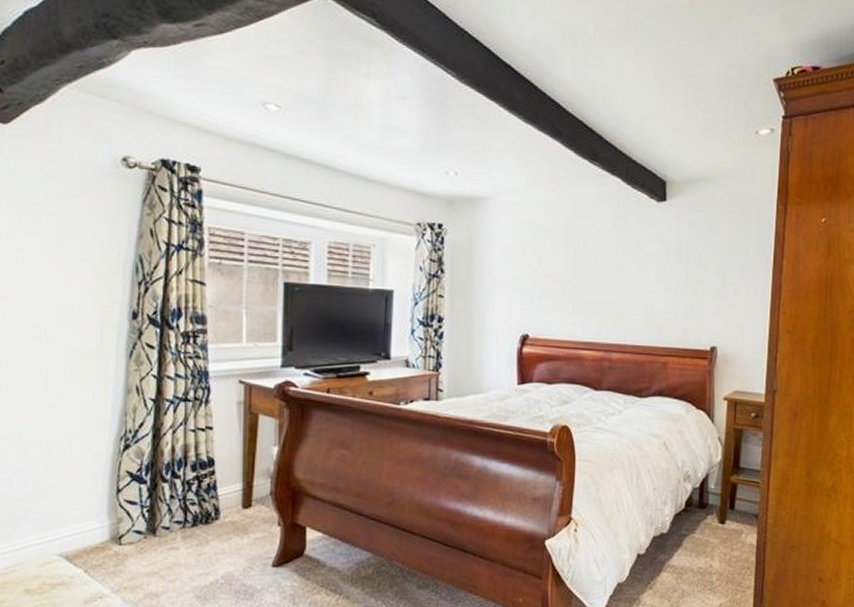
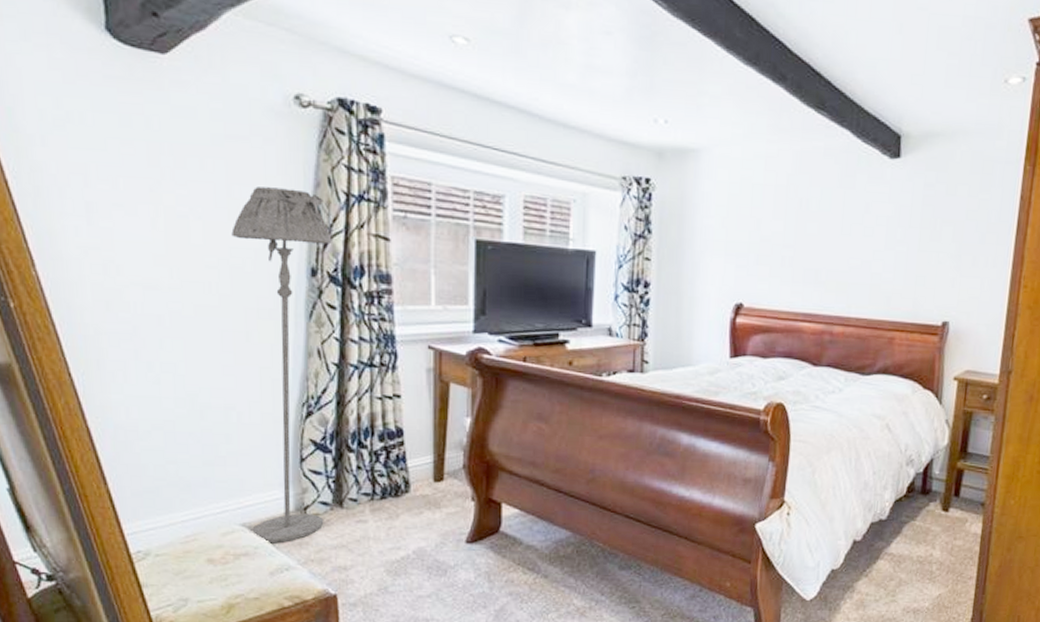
floor lamp: none [60,239,153,572] -> present [231,187,332,544]

